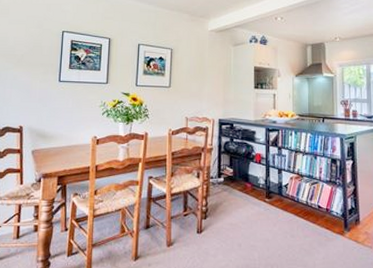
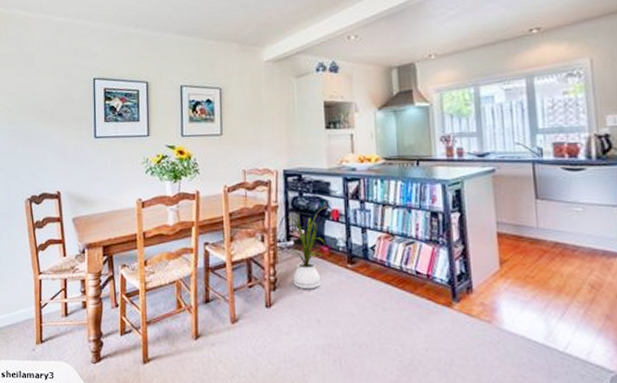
house plant: none [216,151,252,219] -> present [285,206,327,290]

